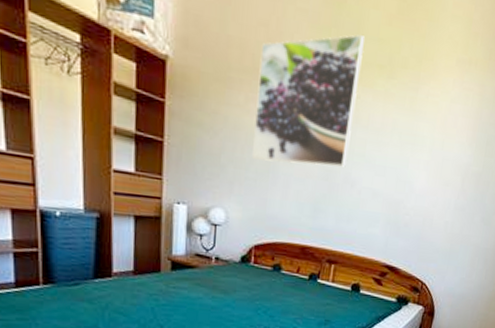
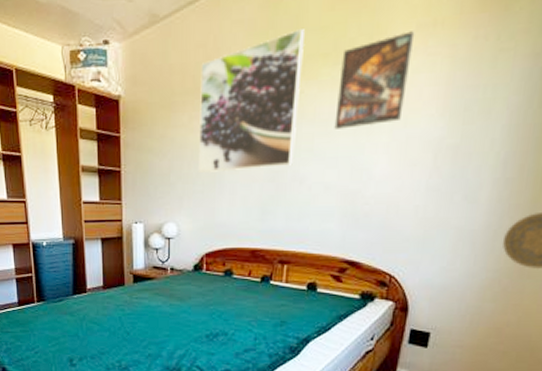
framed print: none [384,63,455,143] -> present [334,31,415,129]

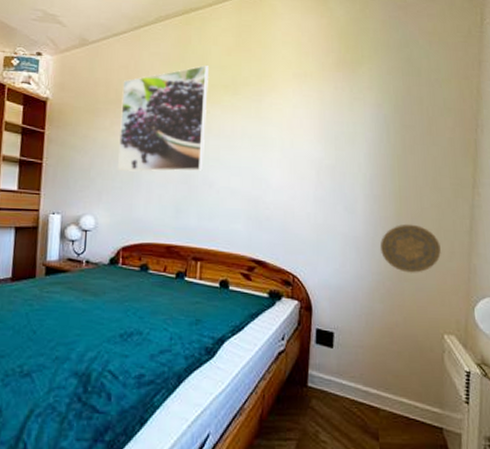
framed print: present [334,31,415,129] -> none [236,78,292,145]

